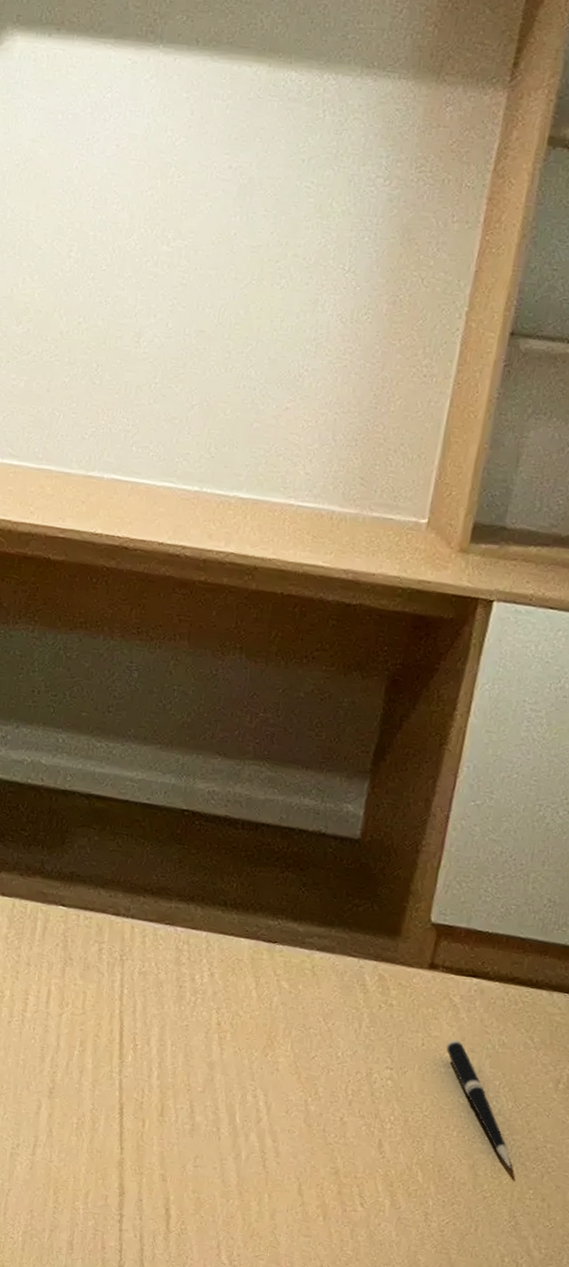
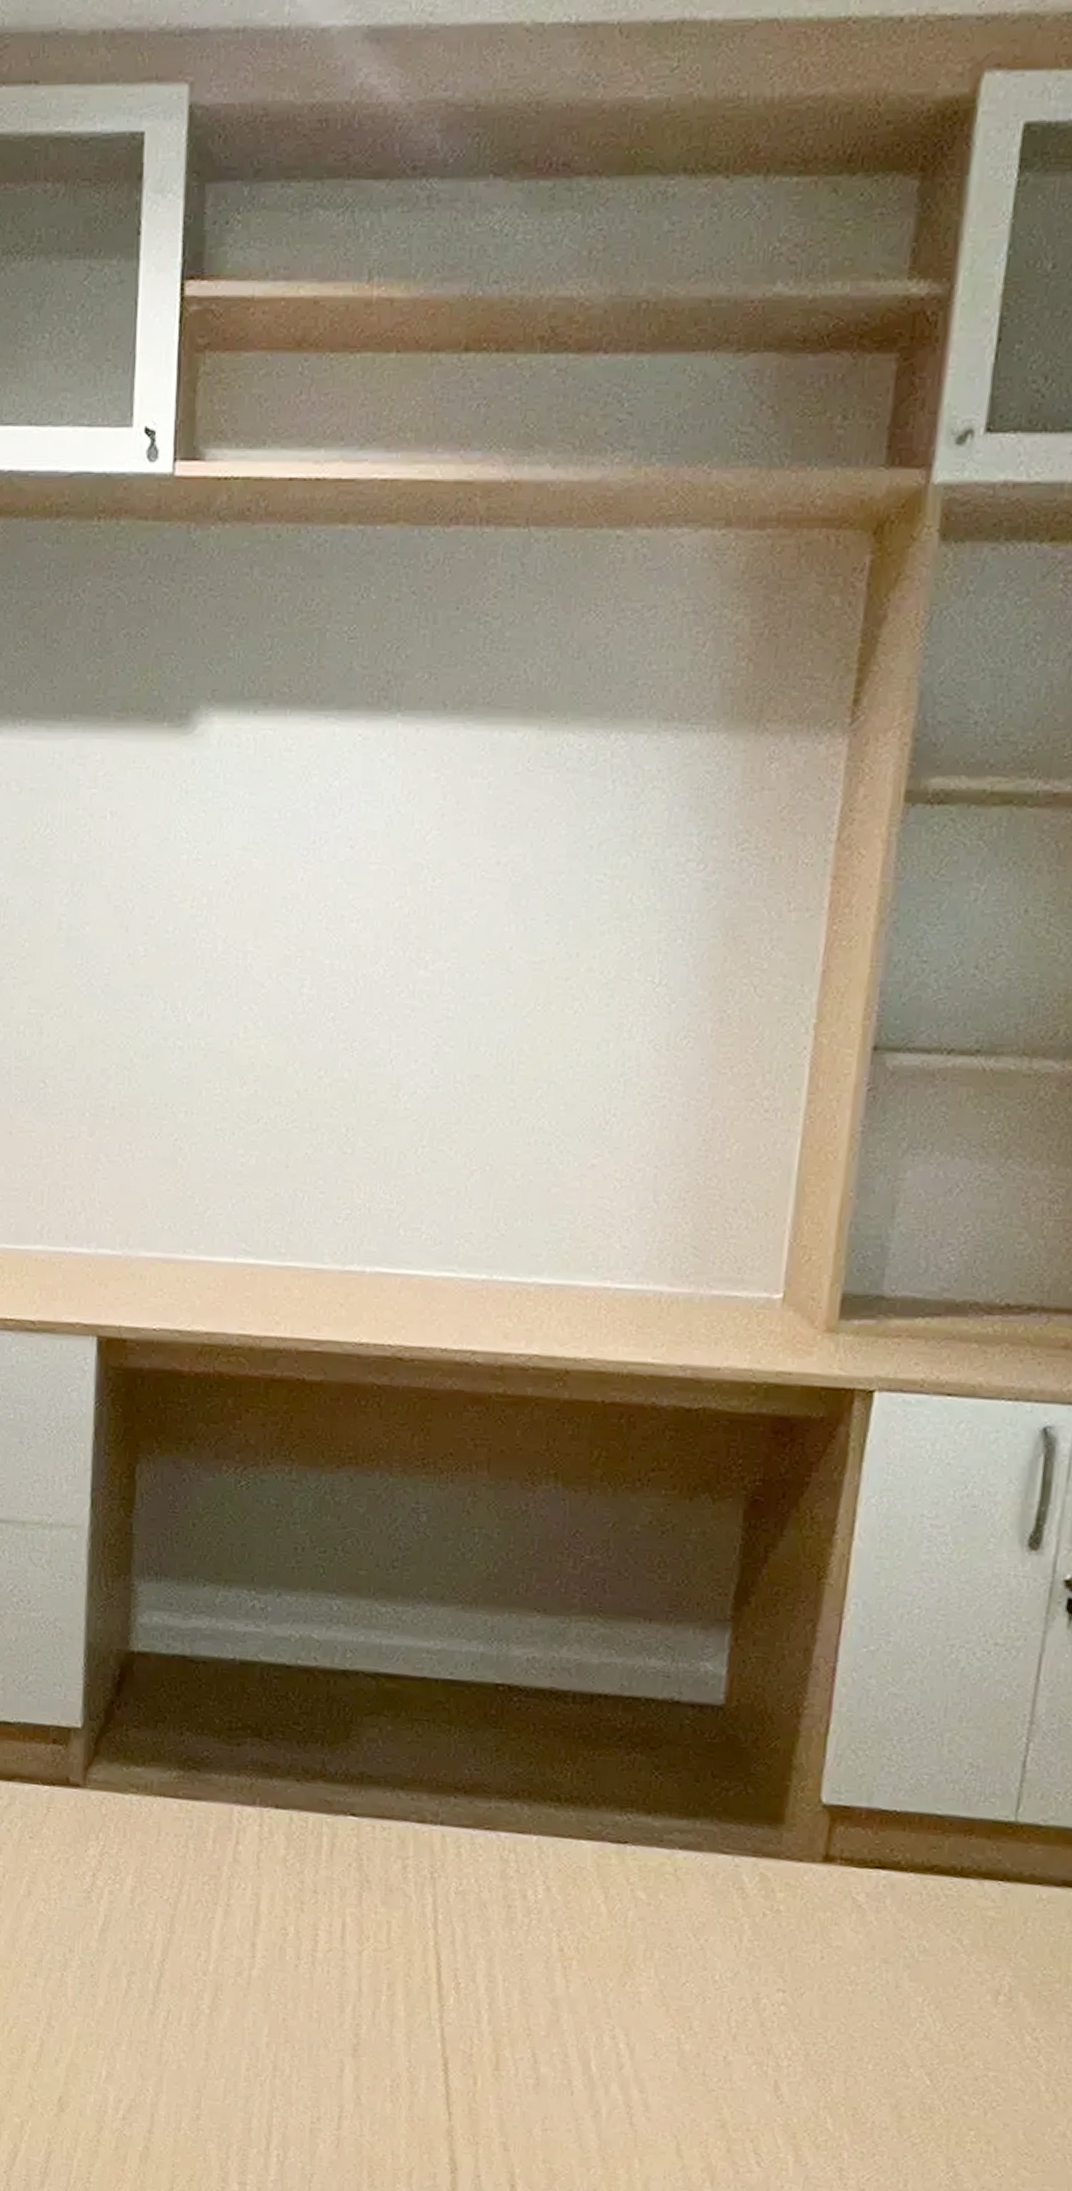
pen: present [446,1039,512,1168] -> none [851,1949,946,2105]

